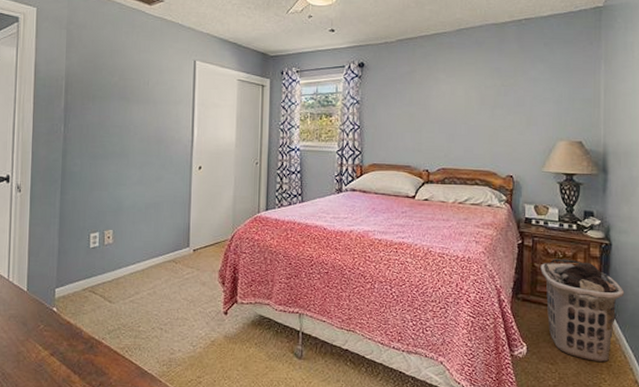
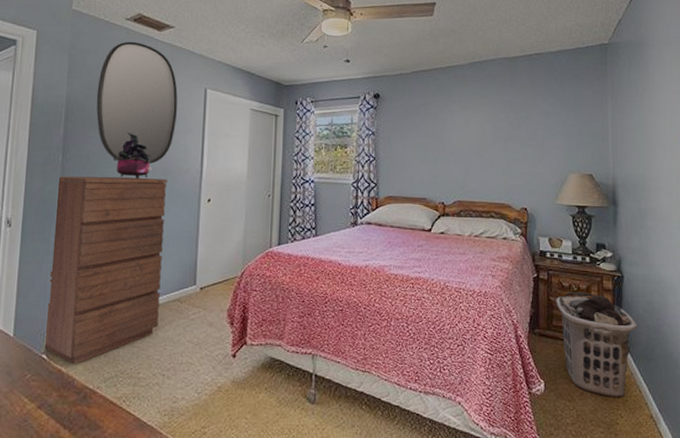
dresser: none [54,145,161,317] -> present [44,176,168,364]
home mirror: none [93,16,169,133] -> present [96,41,178,164]
potted plant: none [110,103,146,148] -> present [113,132,152,180]

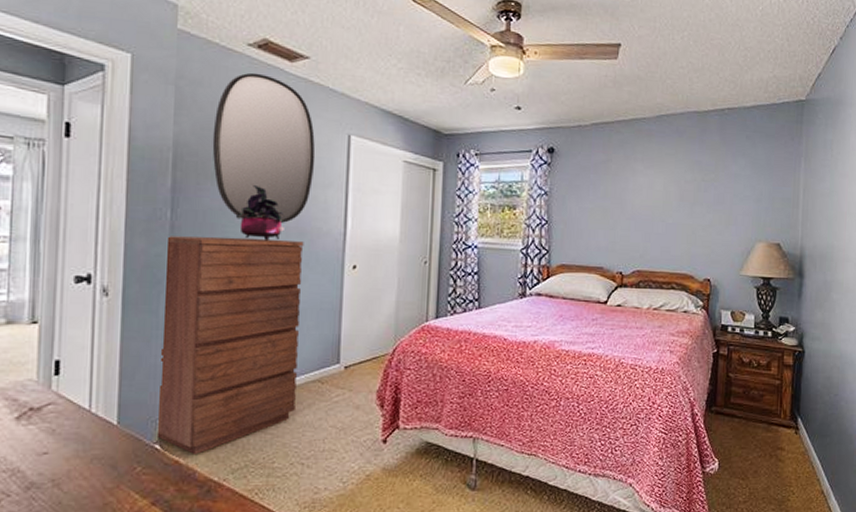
clothes hamper: present [556,292,637,398] -> none [735,368,815,475]

